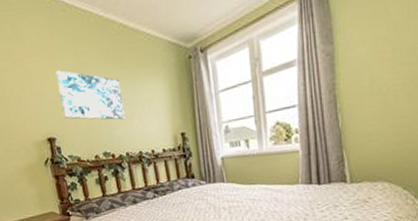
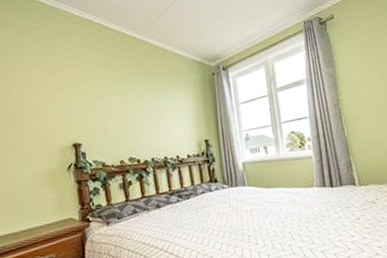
wall art: present [55,70,126,120] -> none [87,81,153,128]

